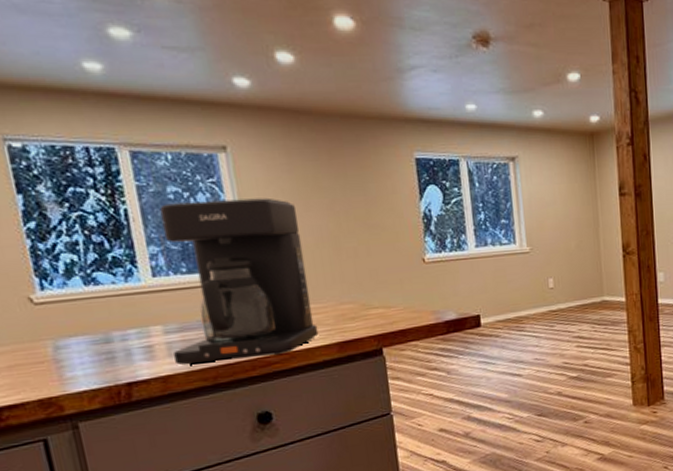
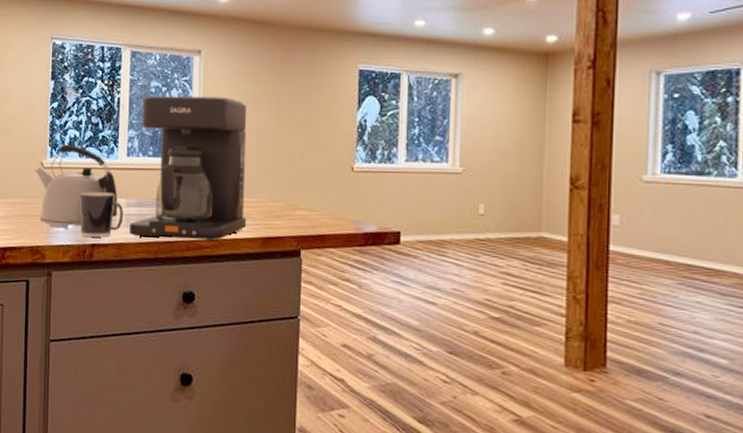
kettle: none [21,271,155,374] -> present [35,144,118,229]
mug: none [95,321,165,376] -> present [79,192,124,238]

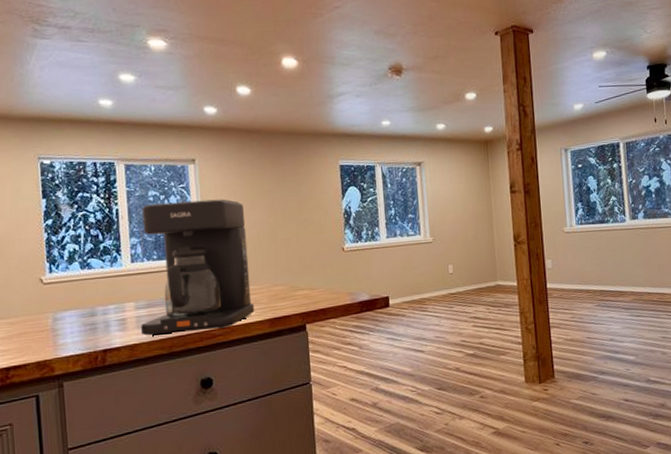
kettle: present [35,144,118,229] -> none [34,258,127,341]
mug: present [79,192,124,238] -> none [85,299,134,344]

